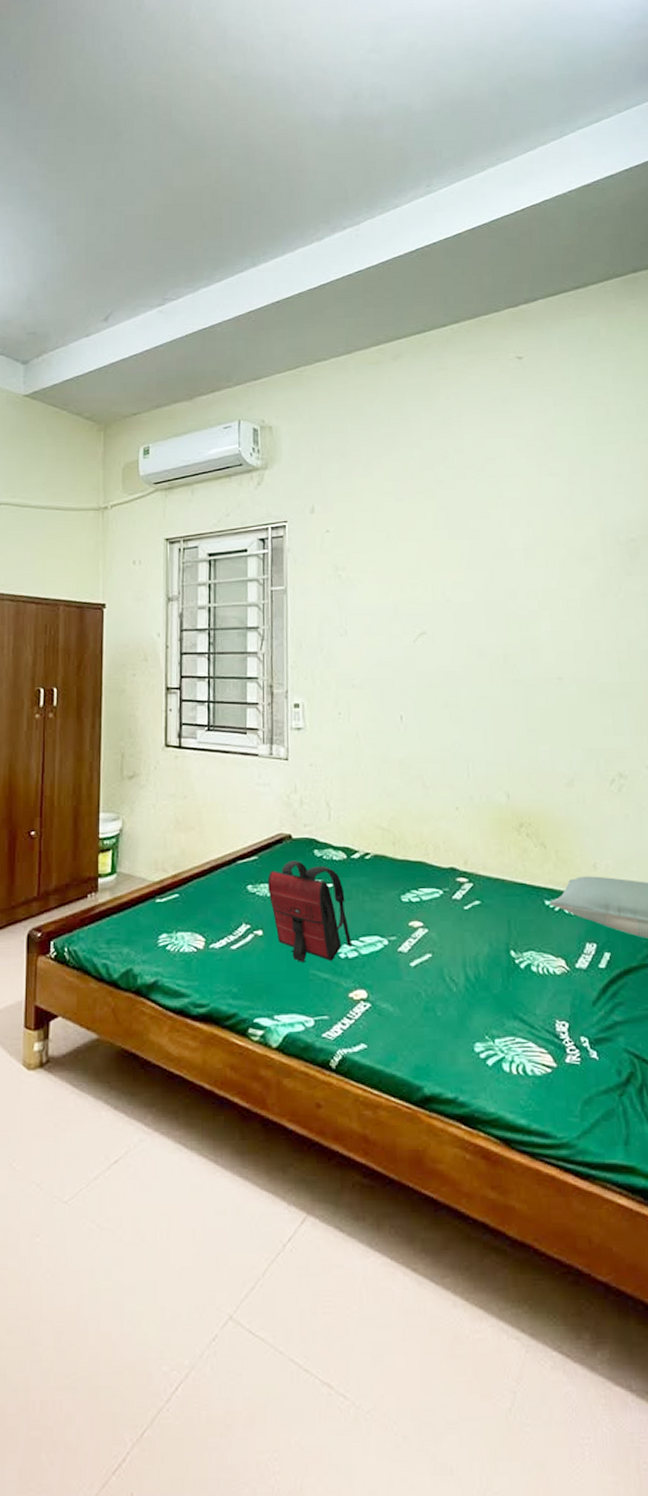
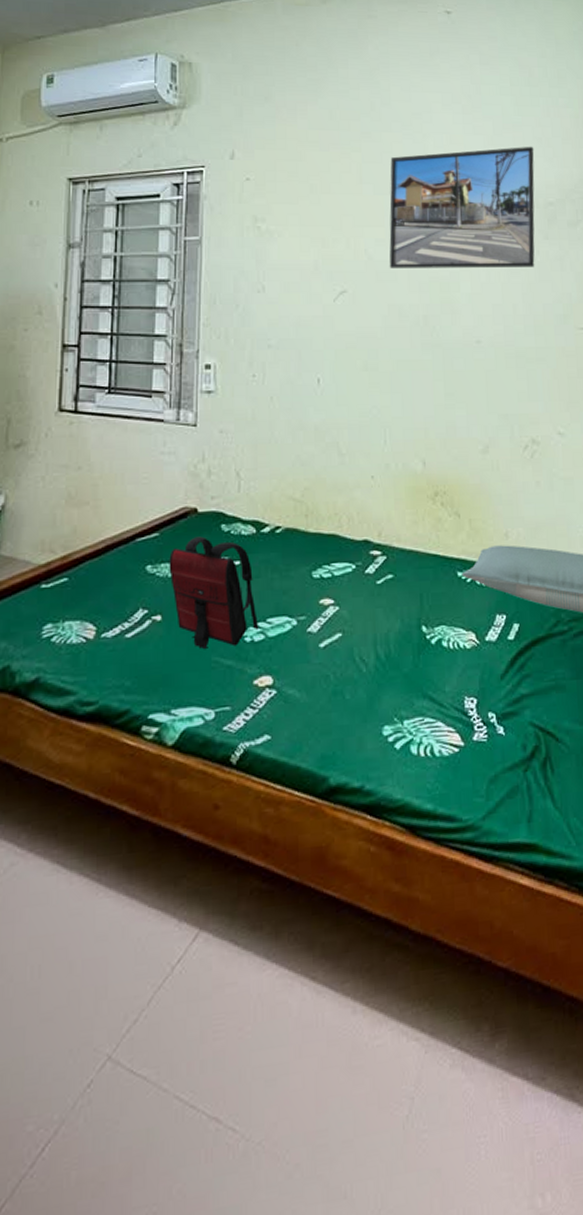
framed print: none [465,483,618,610] -> present [389,146,535,269]

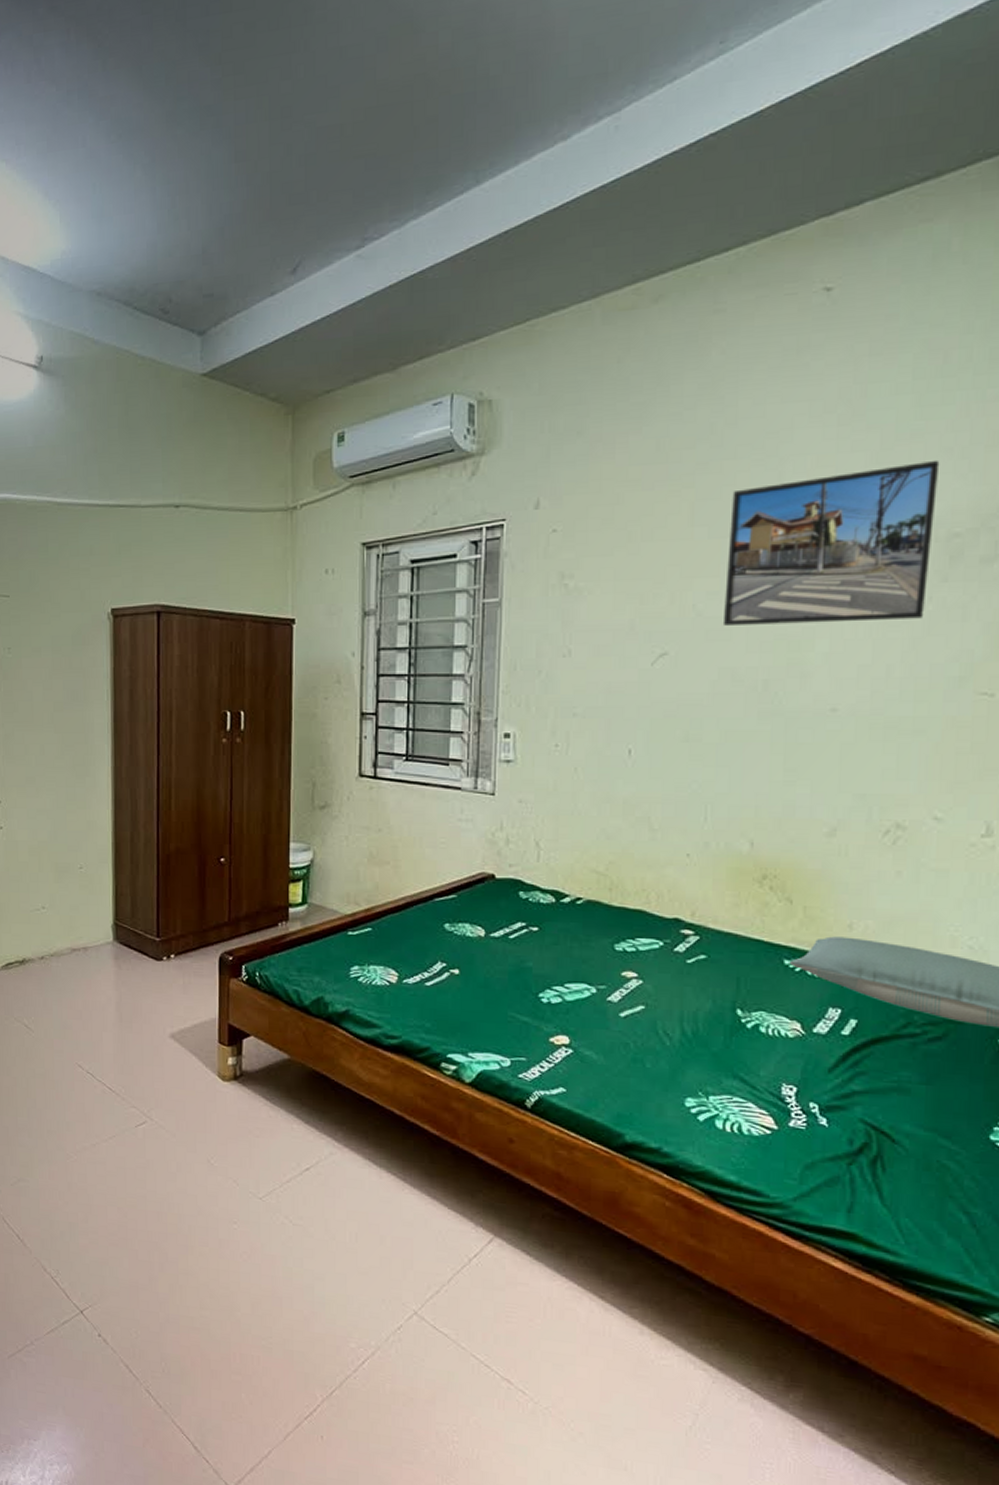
backpack: present [169,536,259,649] -> none [466,901,557,1005]

